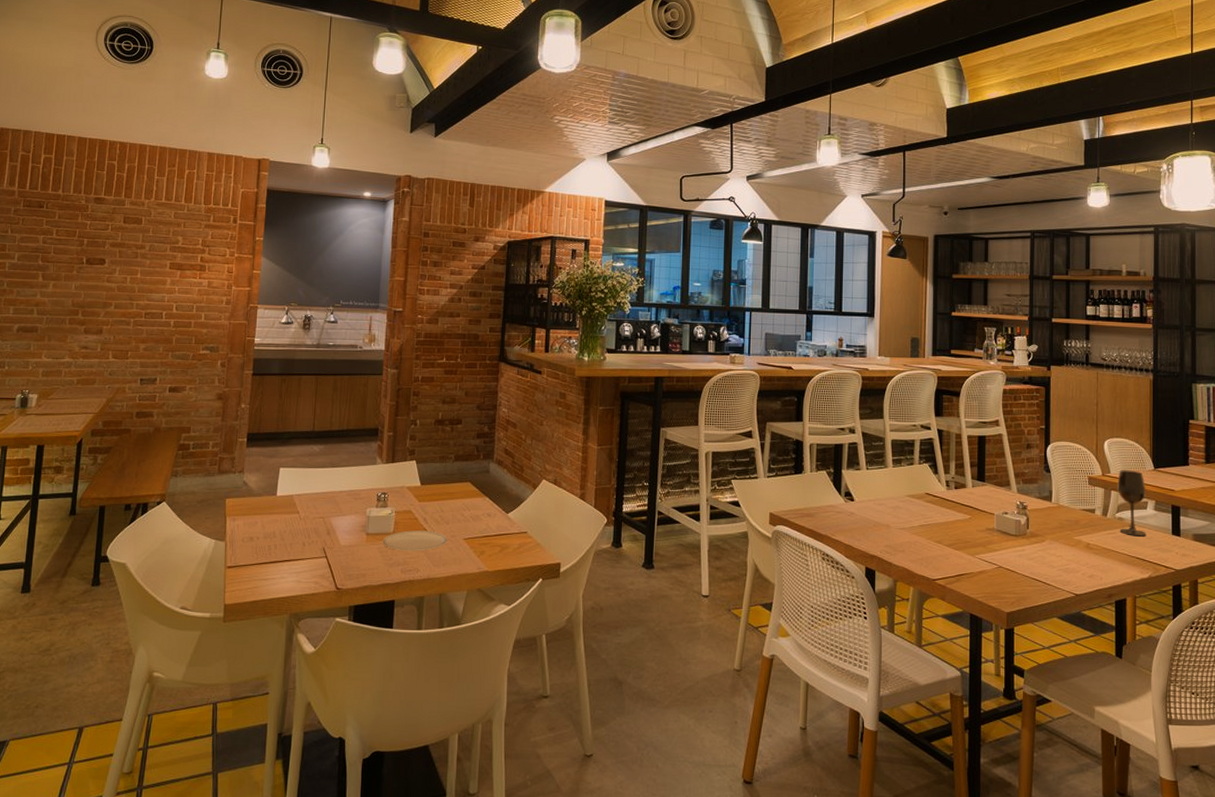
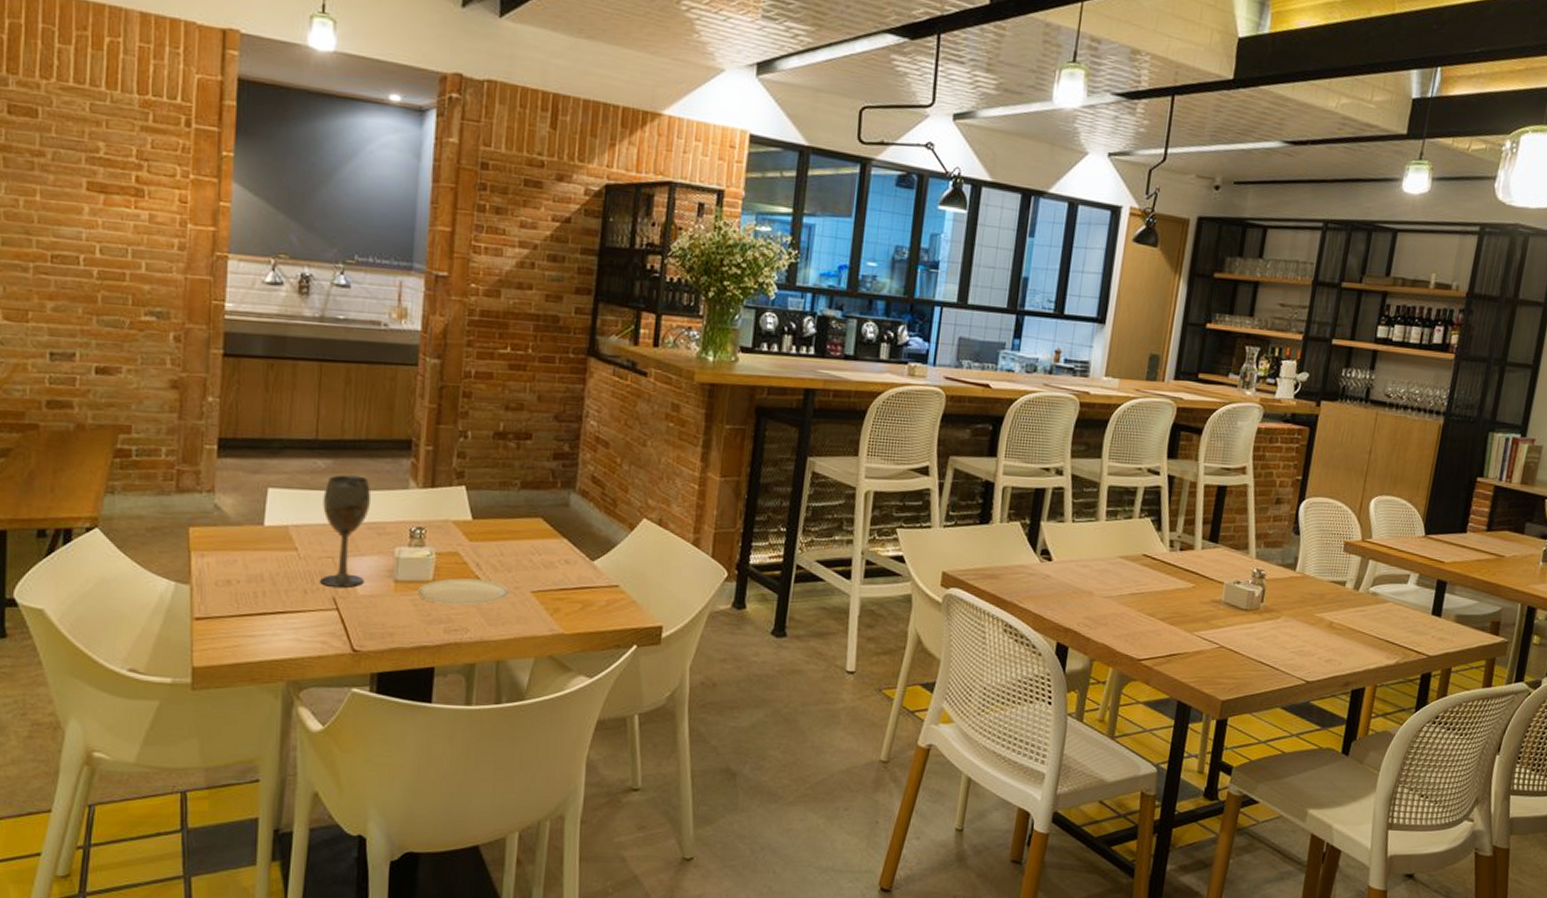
wine glass: none [314,456,351,540] -> present [320,474,372,588]
wine glass: present [1117,470,1147,537] -> none [1371,535,1412,616]

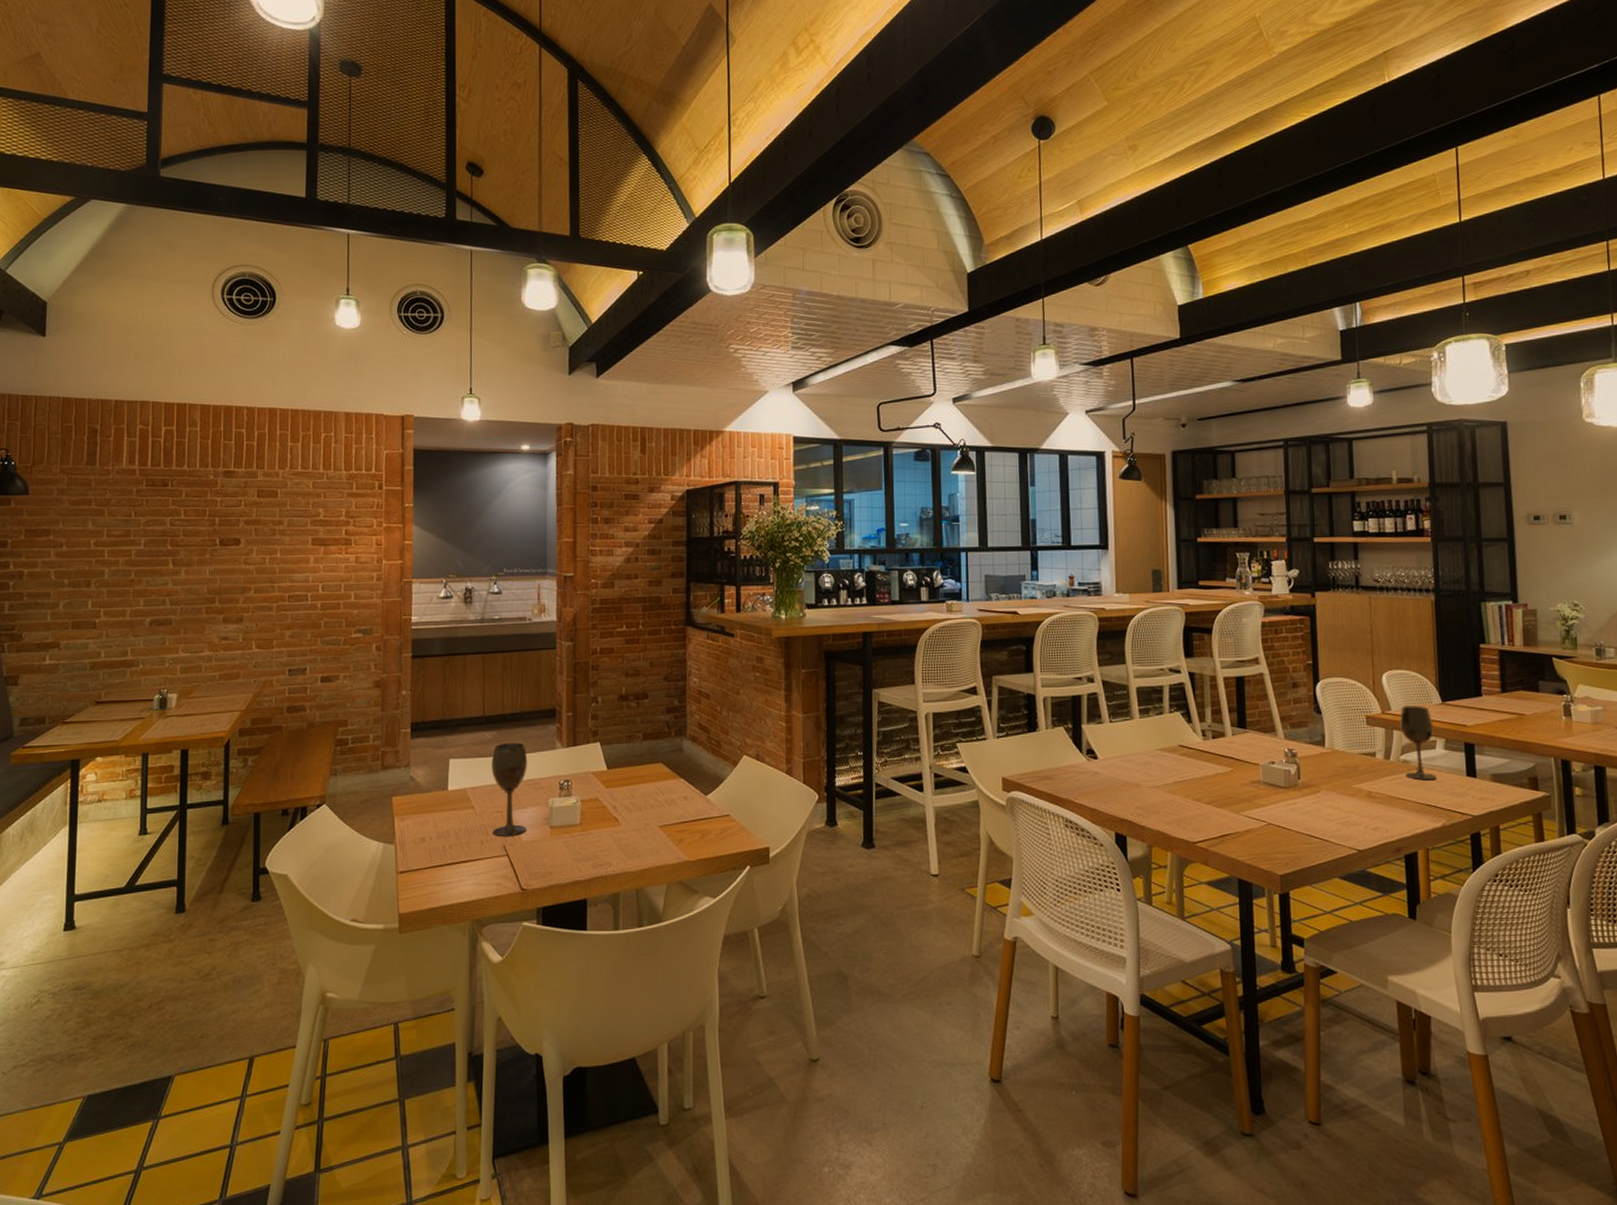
plate: present [417,578,510,607] -> none [569,819,642,845]
wine glass: none [1371,535,1412,616] -> present [1400,705,1437,781]

